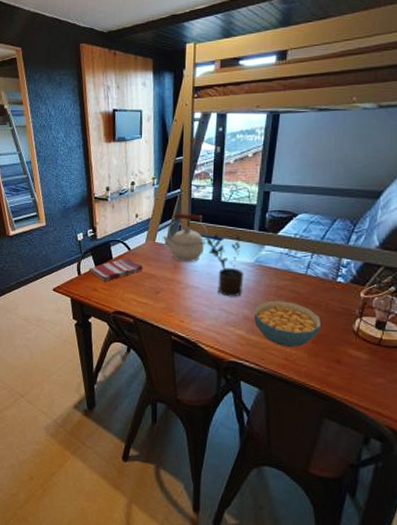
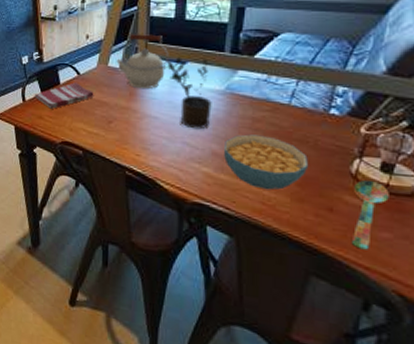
spoon: none [354,335,382,394] -> present [351,179,389,250]

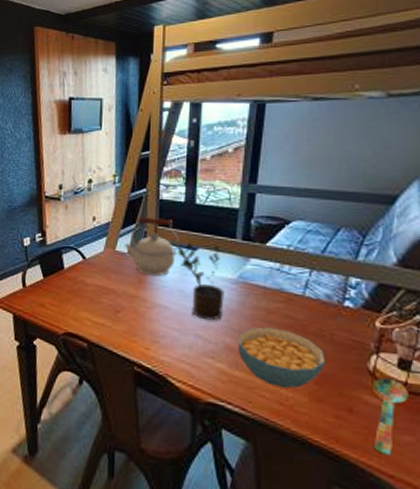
dish towel: present [34,82,94,109] -> none [35,267,101,296]

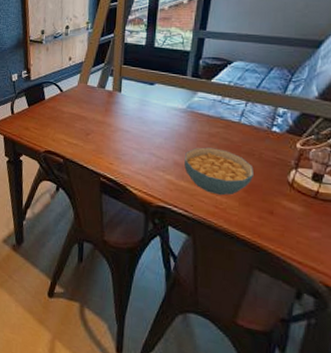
kettle: present [125,217,179,277] -> none [95,58,140,106]
potted plant: present [177,243,224,321] -> none [138,79,175,142]
spoon: present [371,377,408,456] -> none [287,187,319,247]

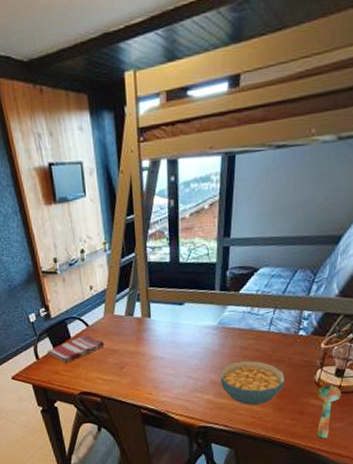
dish towel: none [21,98,75,121] -> present [47,334,105,363]
spoon: none [287,187,319,247] -> present [316,384,341,439]

